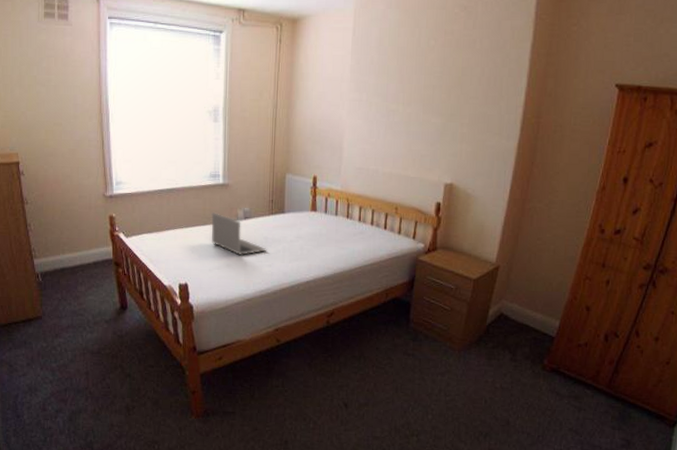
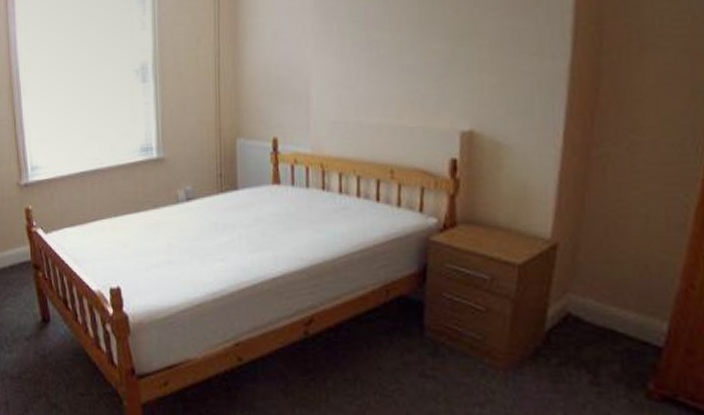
laptop: present [211,212,267,255] -> none [145,195,218,248]

